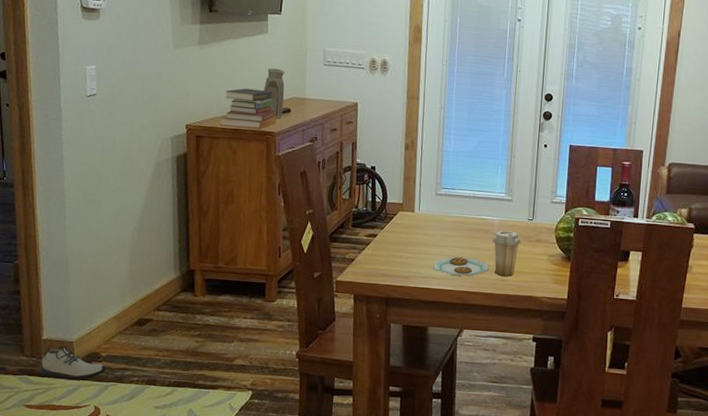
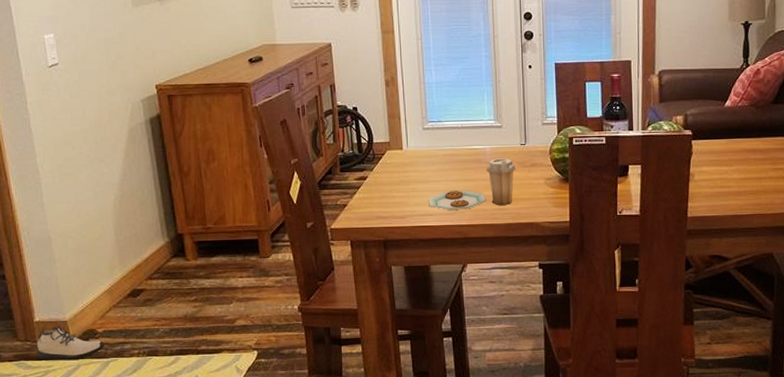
books: present [220,88,276,130] -> none [190,40,249,83]
vase: present [264,68,285,119] -> none [232,16,255,69]

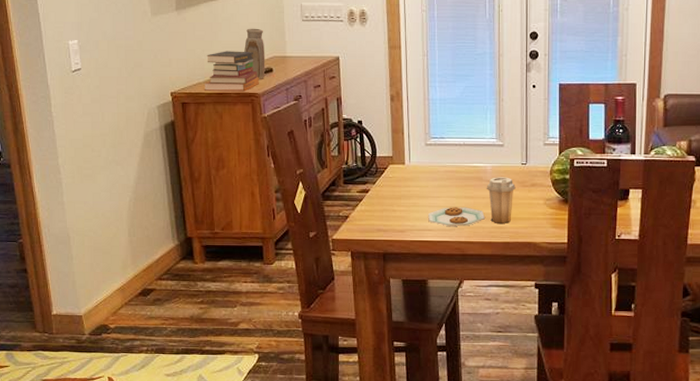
shoe: present [34,327,104,361] -> none [51,321,115,354]
books: none [190,40,249,83] -> present [203,51,259,92]
vase: none [232,16,255,69] -> present [244,28,265,79]

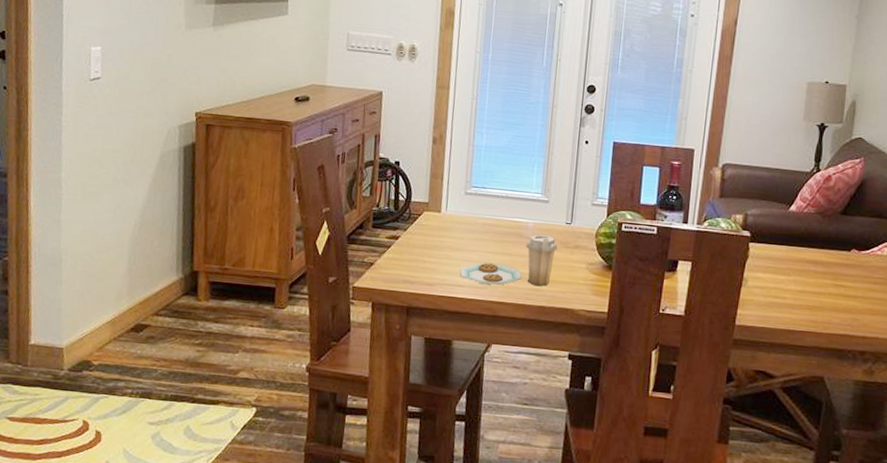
books: present [203,51,259,92] -> none [233,73,294,119]
vase: present [244,28,265,79] -> none [281,52,304,108]

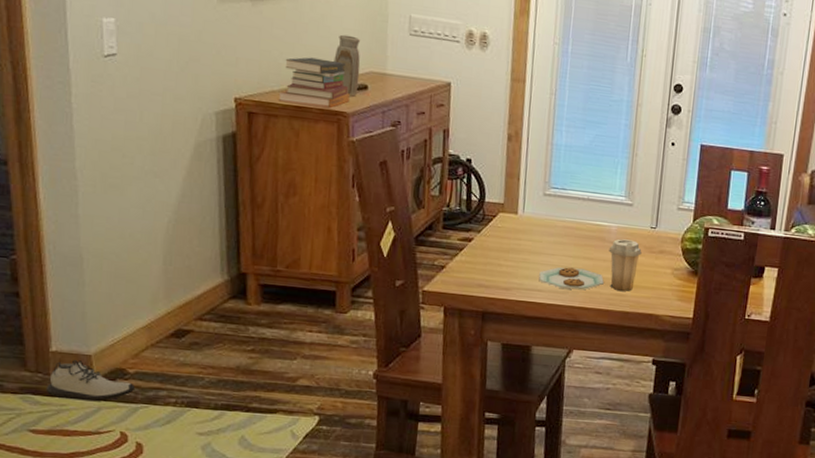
shoe: none [23,353,97,392] -> present [45,360,134,402]
books: none [233,73,294,119] -> present [278,57,350,109]
vase: none [281,52,304,108] -> present [334,34,361,97]

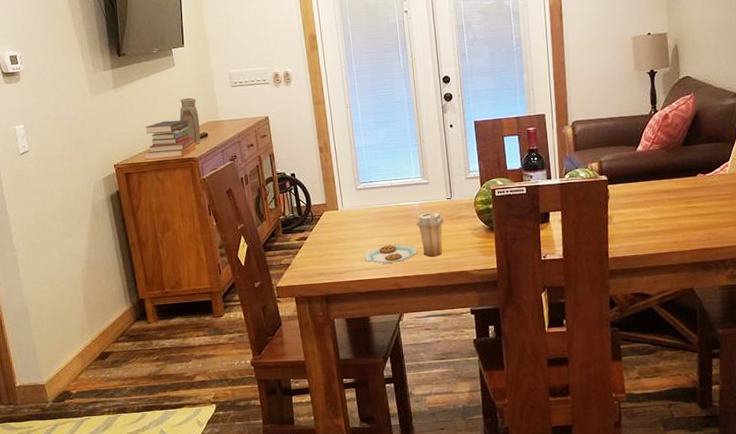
shoe: present [45,360,134,402] -> none [17,390,78,422]

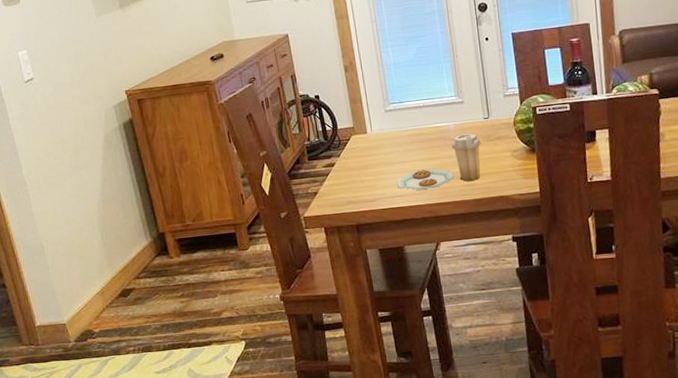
books: present [144,120,196,161] -> none [156,40,212,85]
vase: present [179,97,201,145] -> none [192,15,216,67]

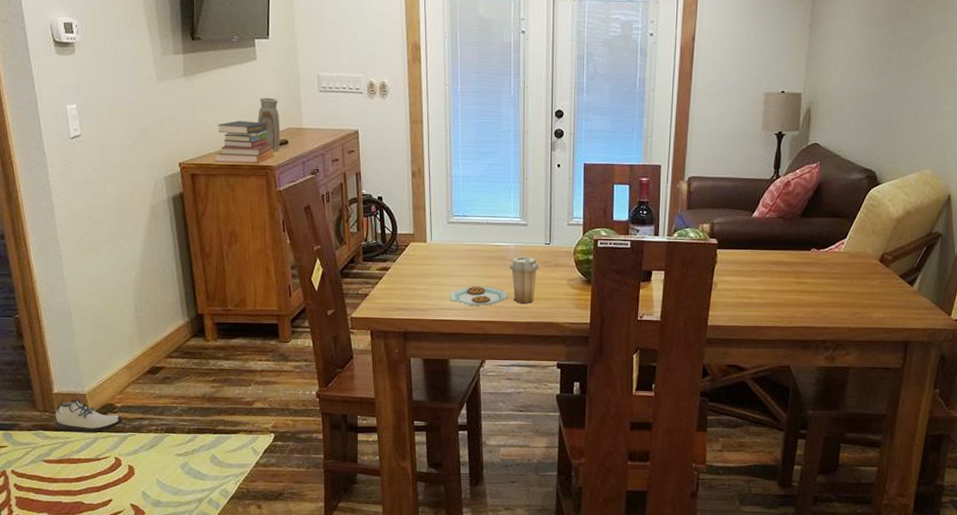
shoe: none [39,329,102,362] -> present [53,399,122,433]
books: none [156,40,212,85] -> present [214,120,274,164]
vase: none [192,15,216,67] -> present [258,97,281,152]

